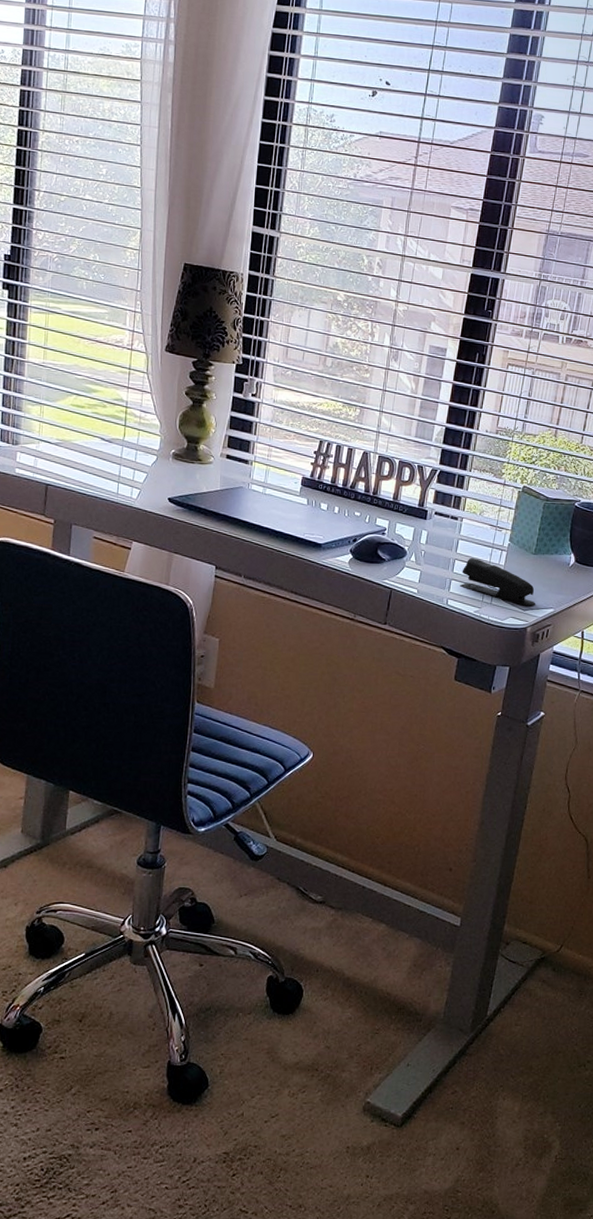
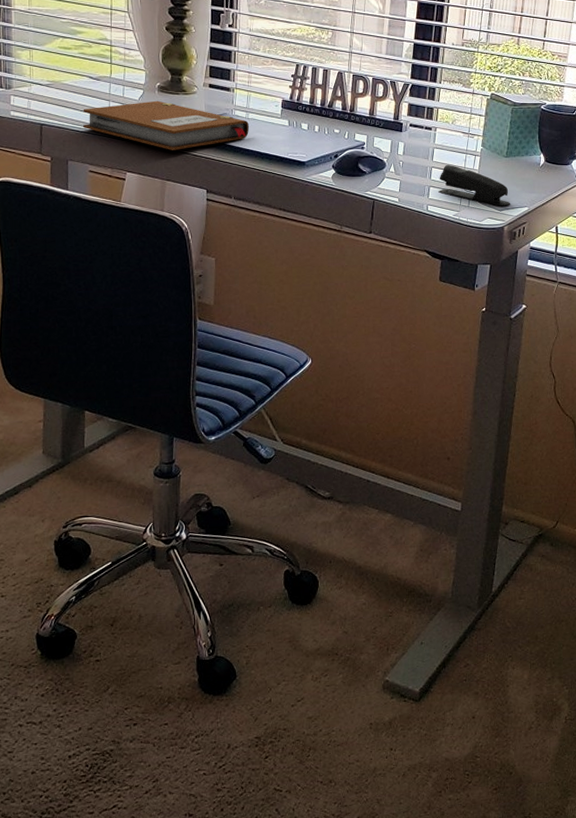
notebook: none [91,468,265,522] -> present [83,100,249,150]

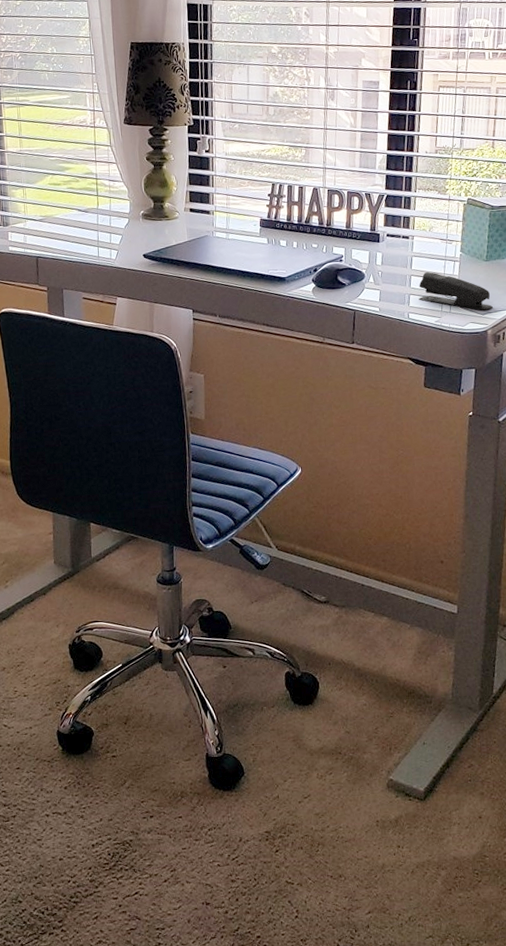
notebook: present [83,100,249,150] -> none [74,227,230,274]

